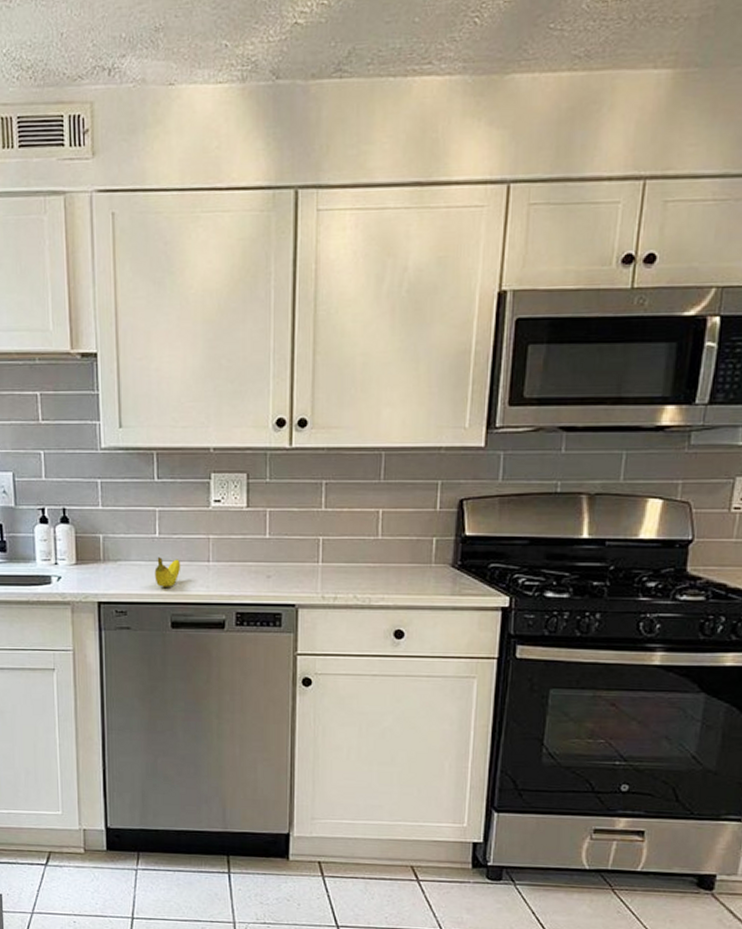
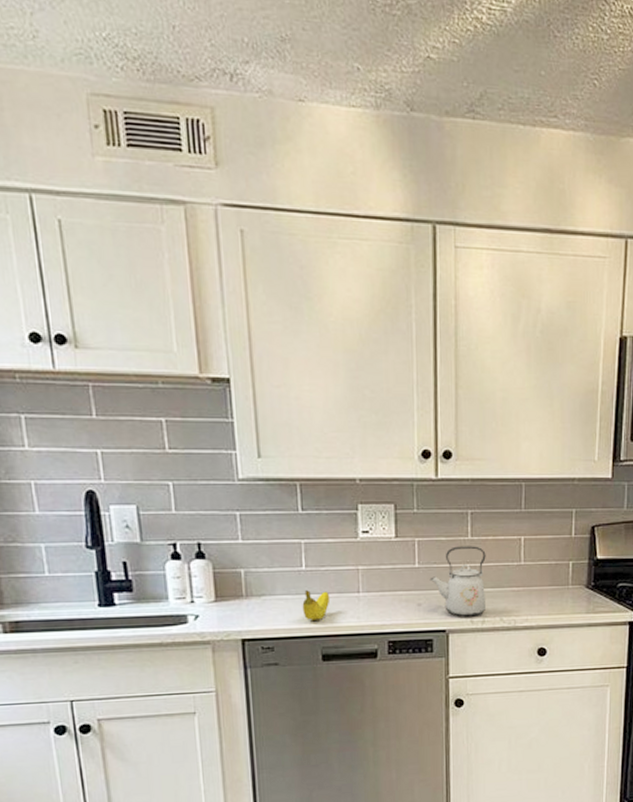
kettle: none [280,518,340,592] -> present [429,546,487,617]

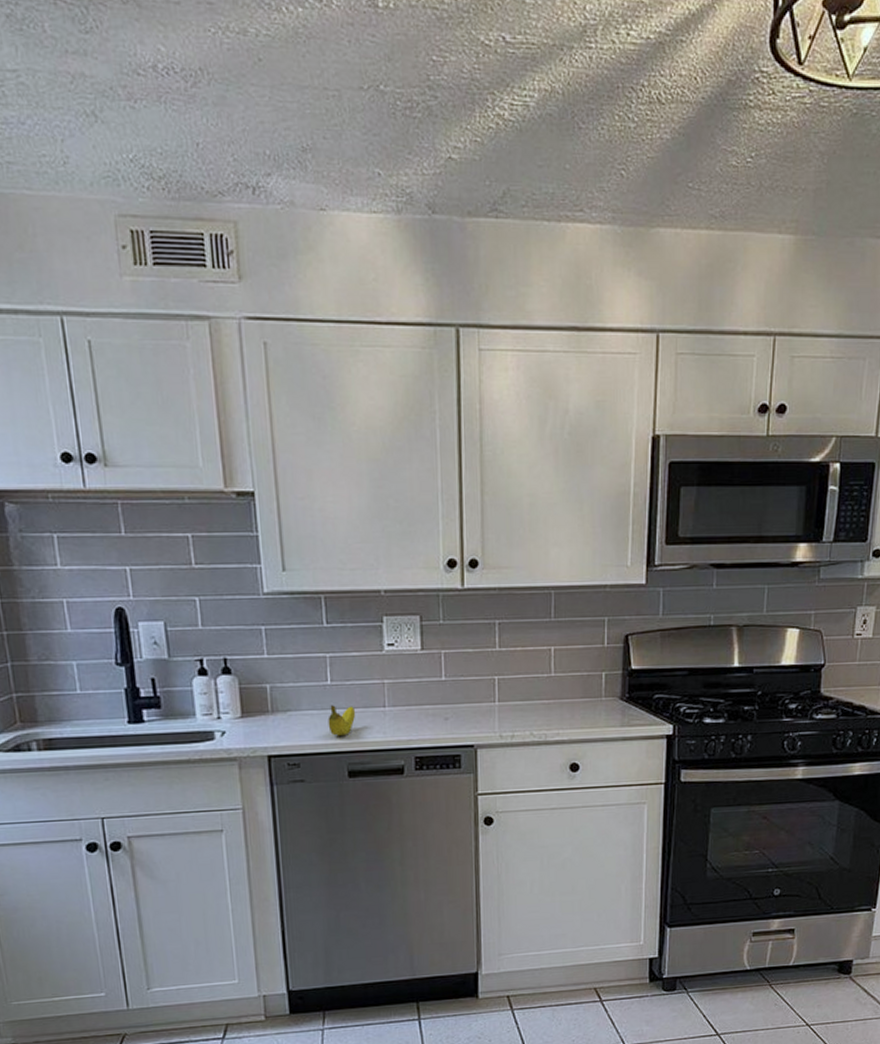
kettle: present [429,546,487,617] -> none [457,657,516,732]

